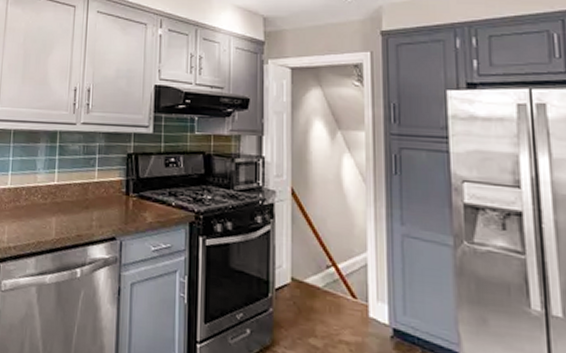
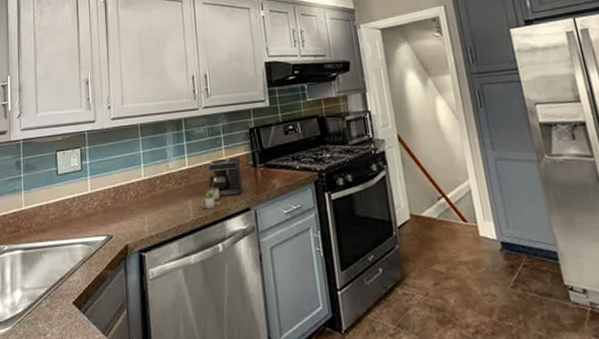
coffee maker: none [66,180,112,232] -> present [202,157,243,210]

